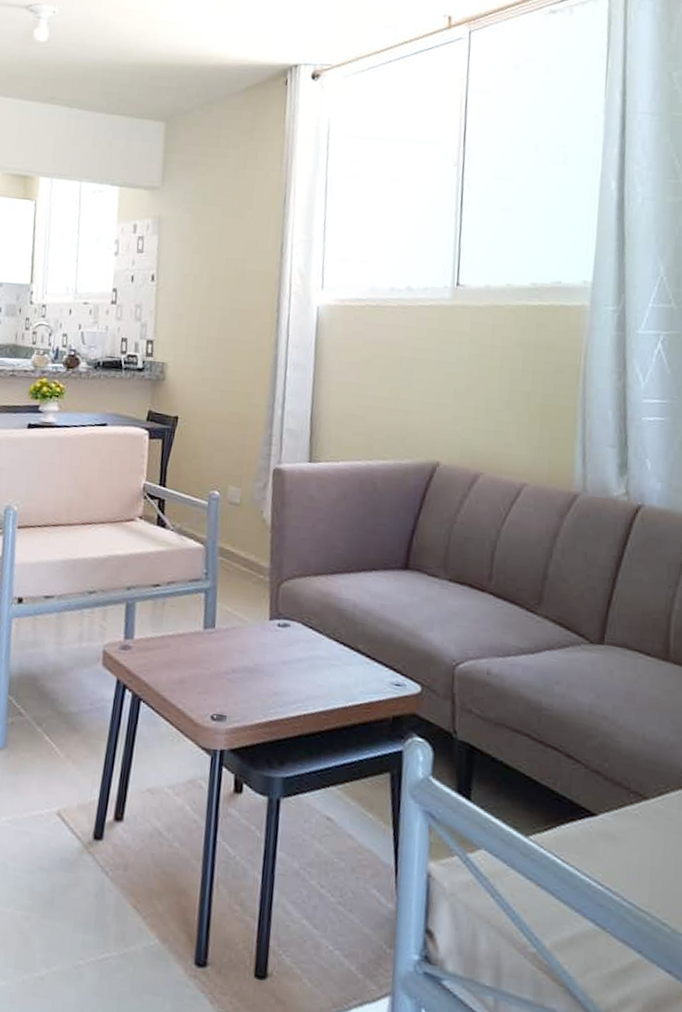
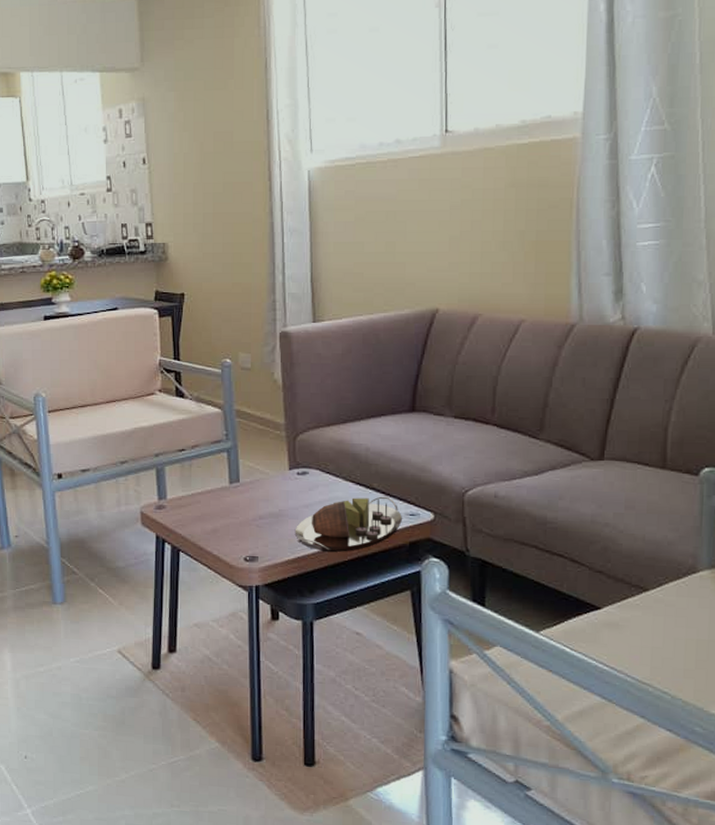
serving tray: none [270,658,387,720] -> present [296,496,402,552]

